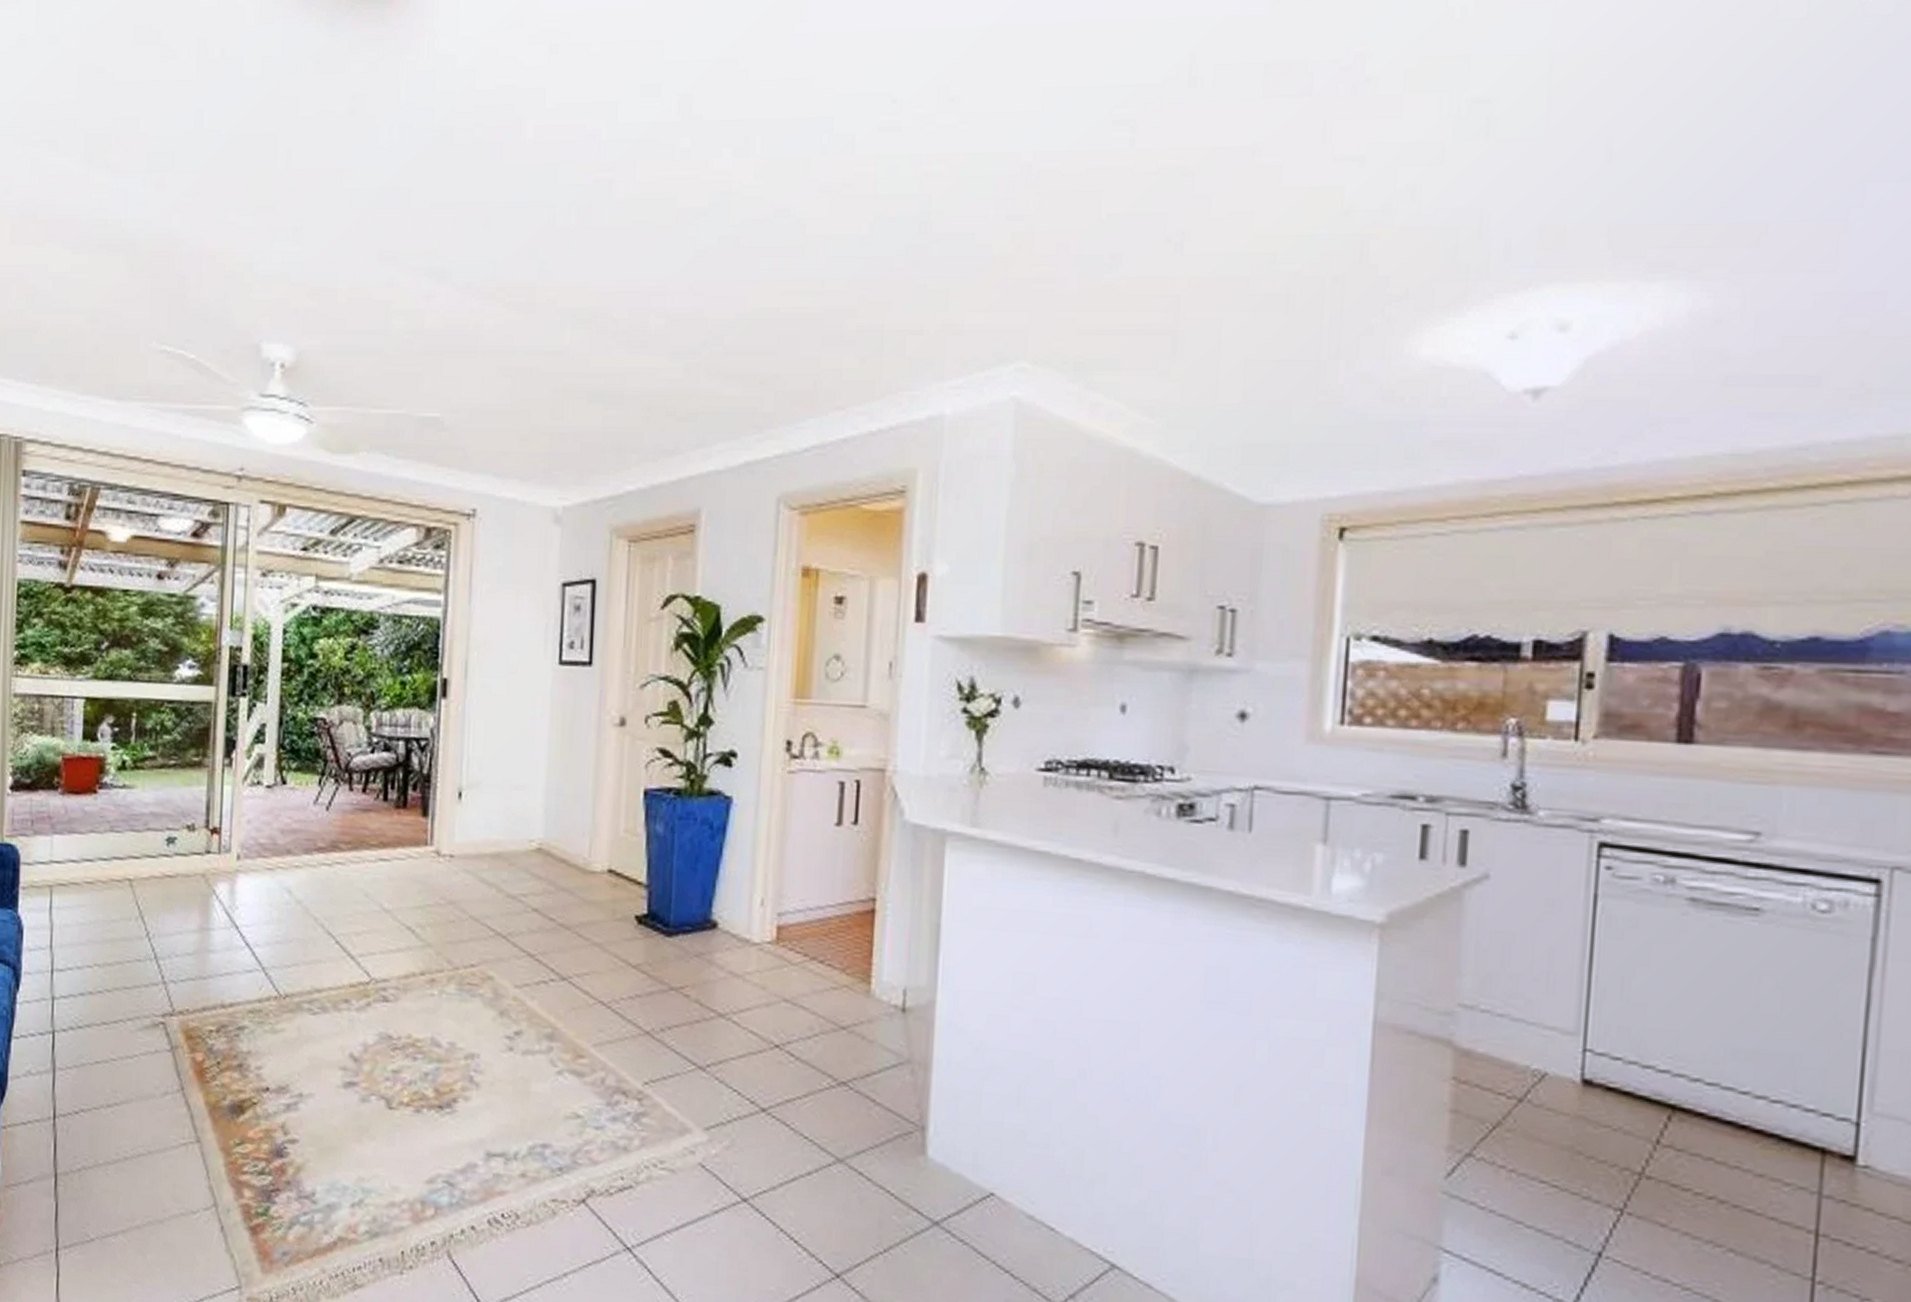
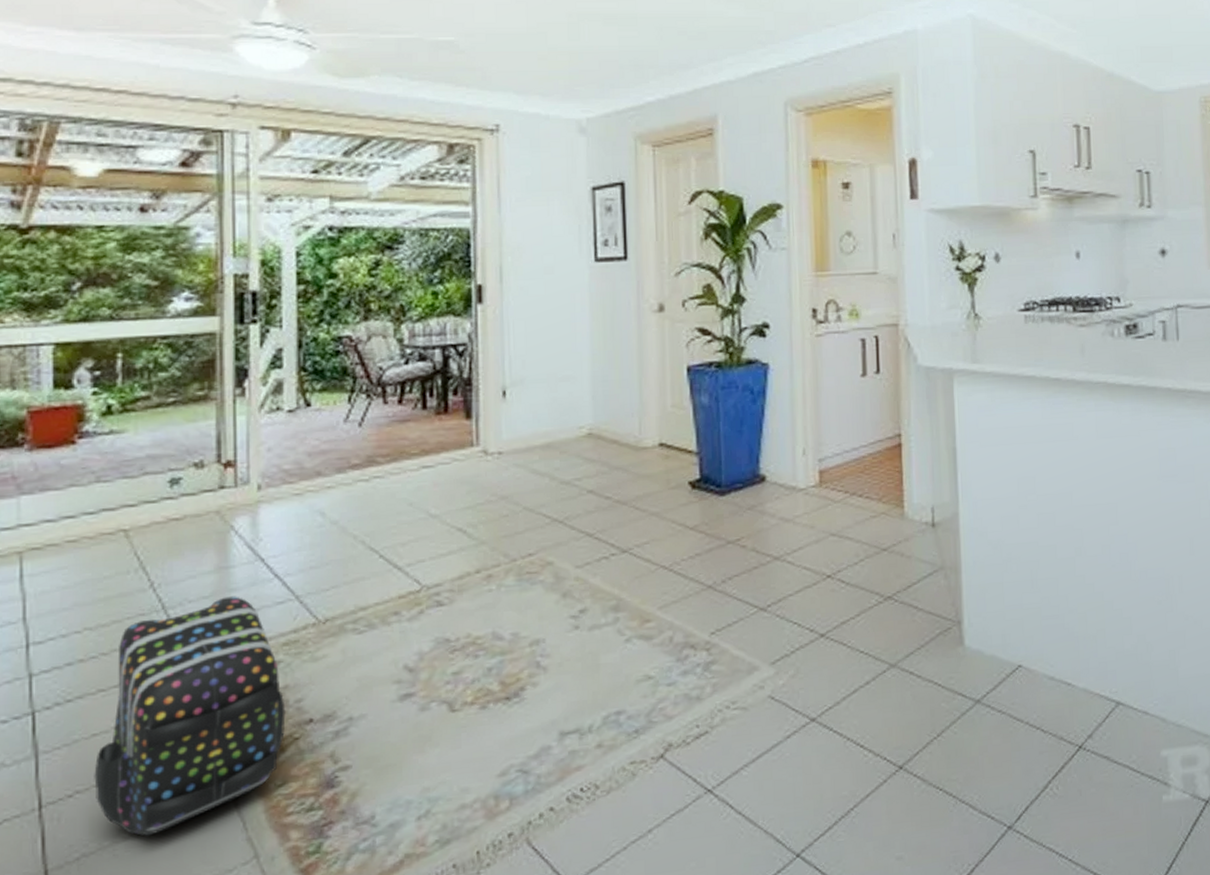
backpack: none [95,956,247,1164] -> present [94,596,286,836]

